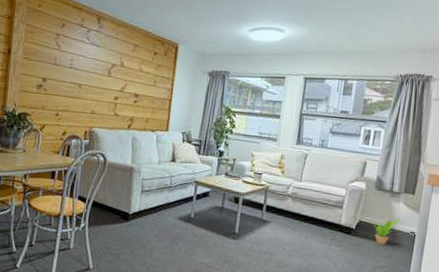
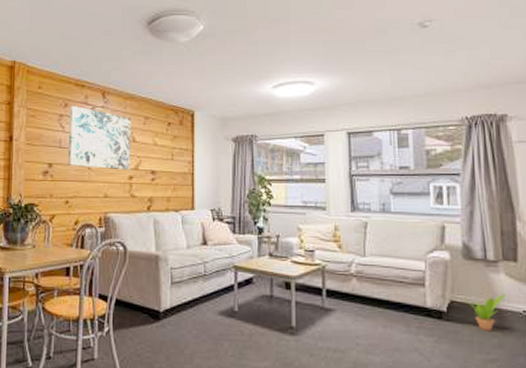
wall art: none [60,27,122,92] -> present [67,106,131,171]

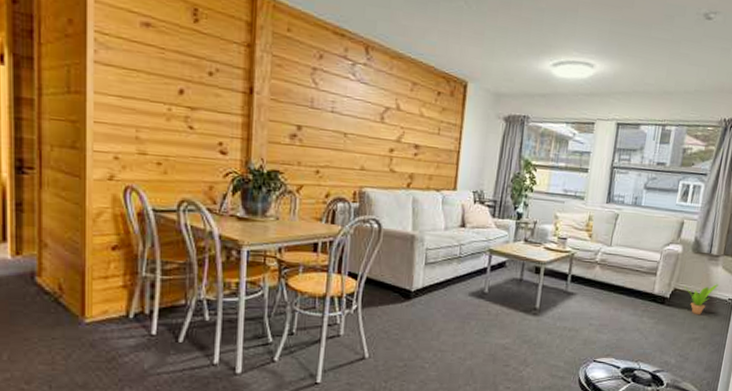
wall art: present [67,106,131,171] -> none [320,59,397,142]

